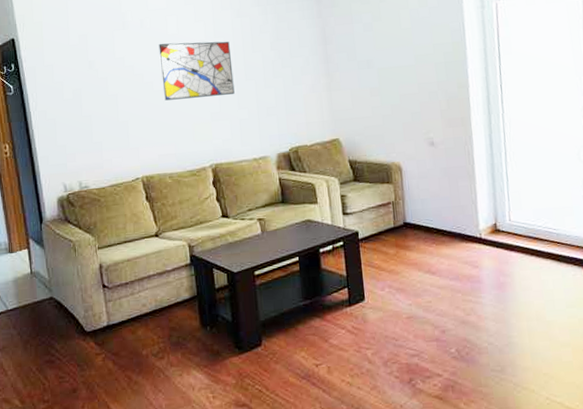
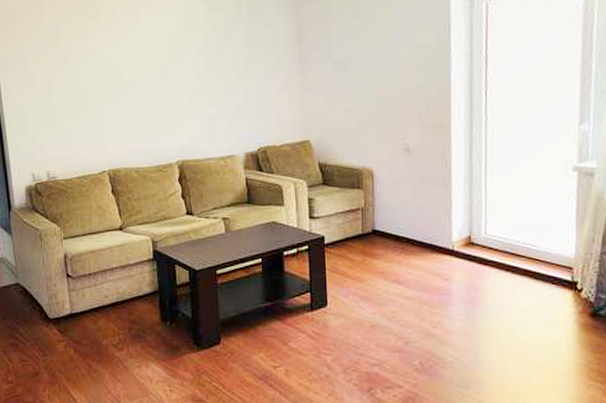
wall art: present [157,41,235,101] -> none [129,35,205,95]

